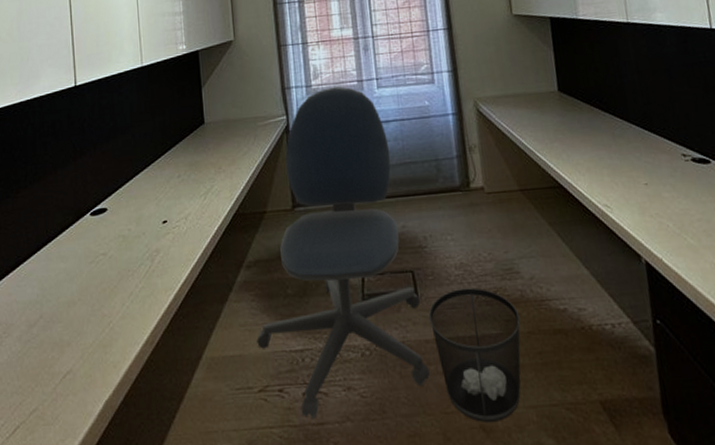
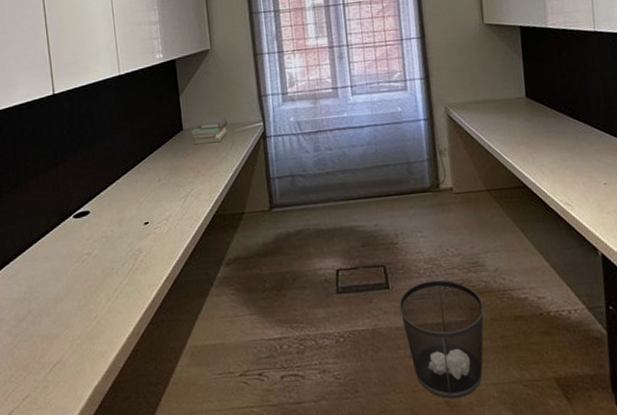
books: none [212,110,250,139] -> present [191,117,228,145]
office chair: present [257,87,431,419] -> none [237,94,400,399]

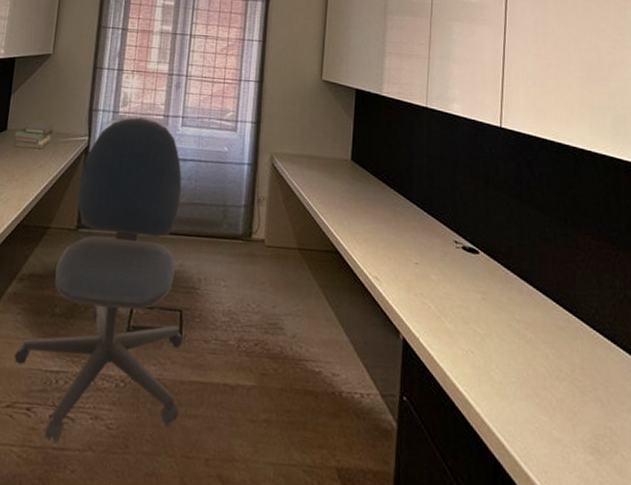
office chair: none [237,94,400,399] -> present [14,117,184,443]
waste bin: present [398,280,484,399] -> none [187,335,276,473]

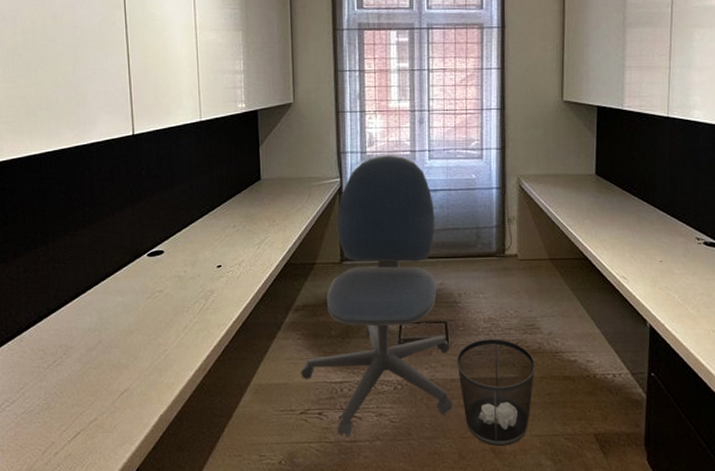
books: present [14,123,54,149] -> none [269,170,305,195]
waste bin: none [187,335,276,473] -> present [456,339,536,446]

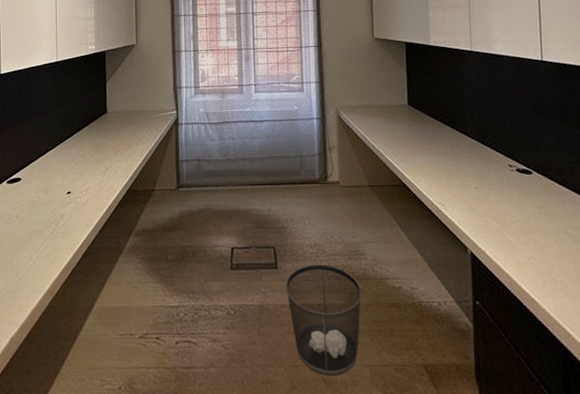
office chair: present [301,155,453,437] -> none [140,89,284,363]

